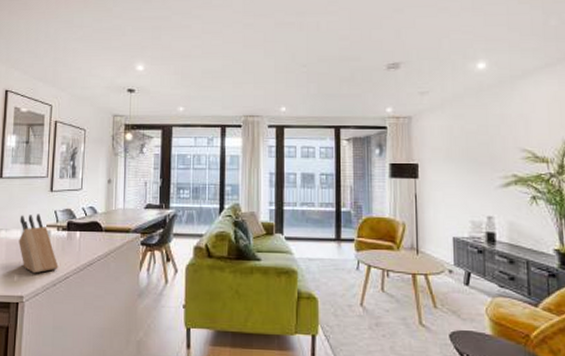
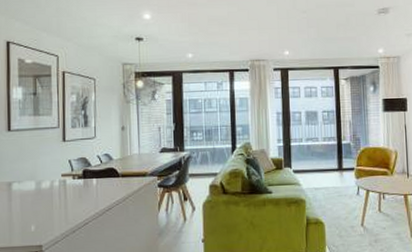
knife block: present [19,214,58,274] -> none [32,164,77,223]

